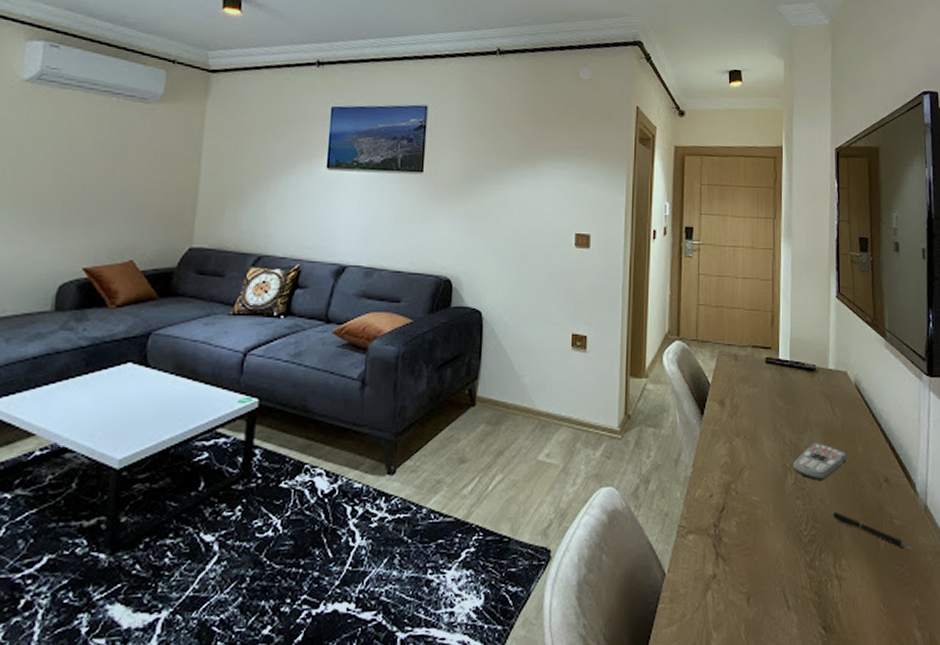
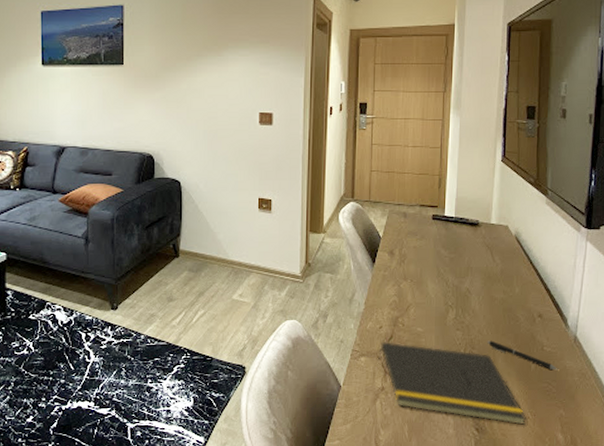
notepad: none [709,513,879,620] -> present [378,341,526,425]
remote control: present [793,442,848,480] -> none [455,285,505,315]

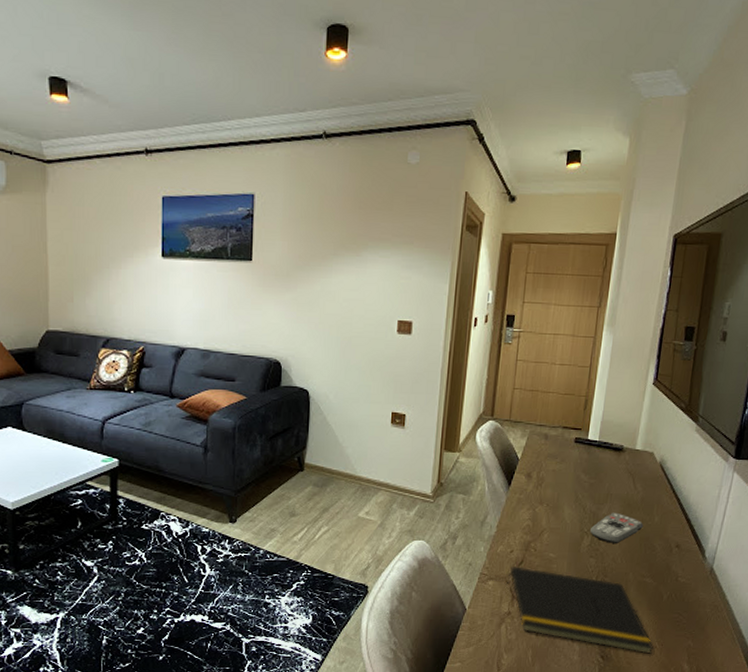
remote control: none [455,285,505,315] -> present [590,512,644,543]
pen: present [487,340,558,370] -> none [620,569,691,602]

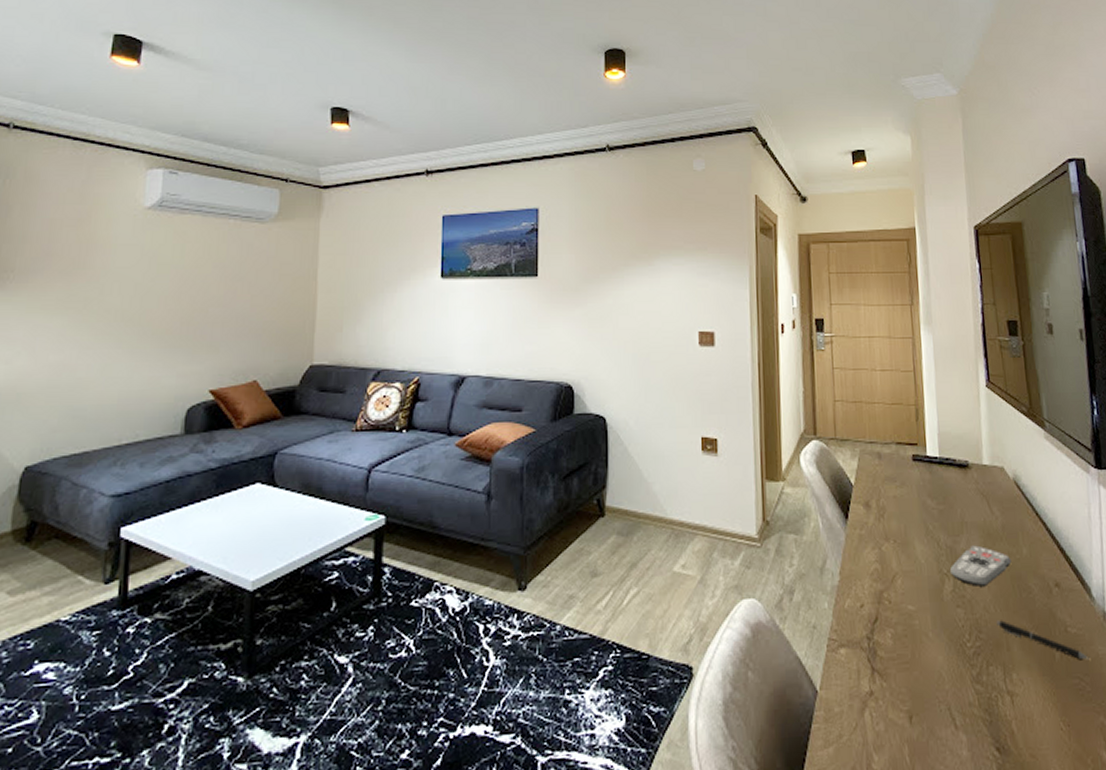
notepad: present [506,565,653,654] -> none [862,625,1059,740]
pen: none [620,569,691,602] -> present [996,620,1089,660]

